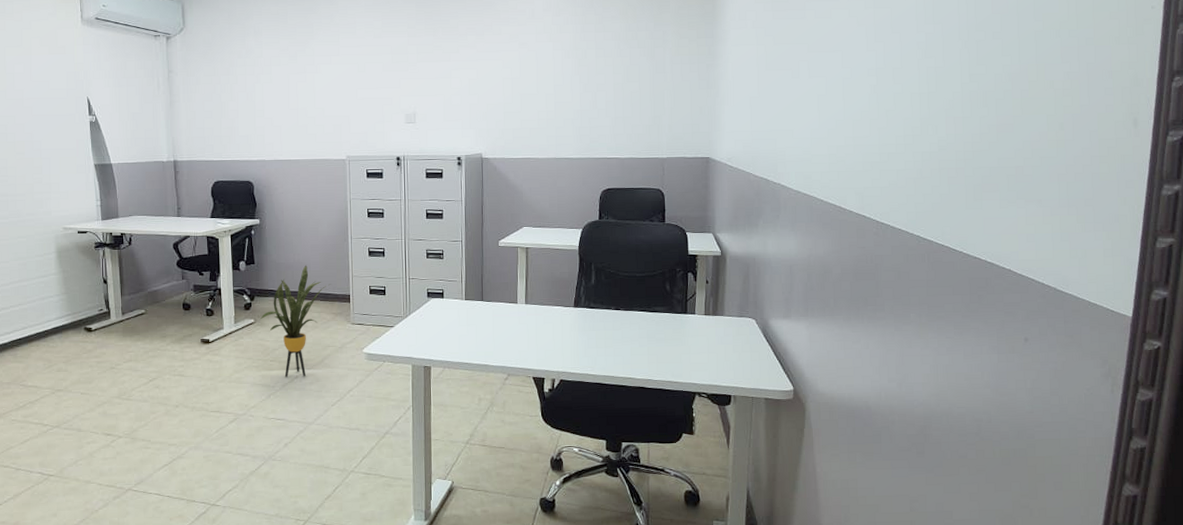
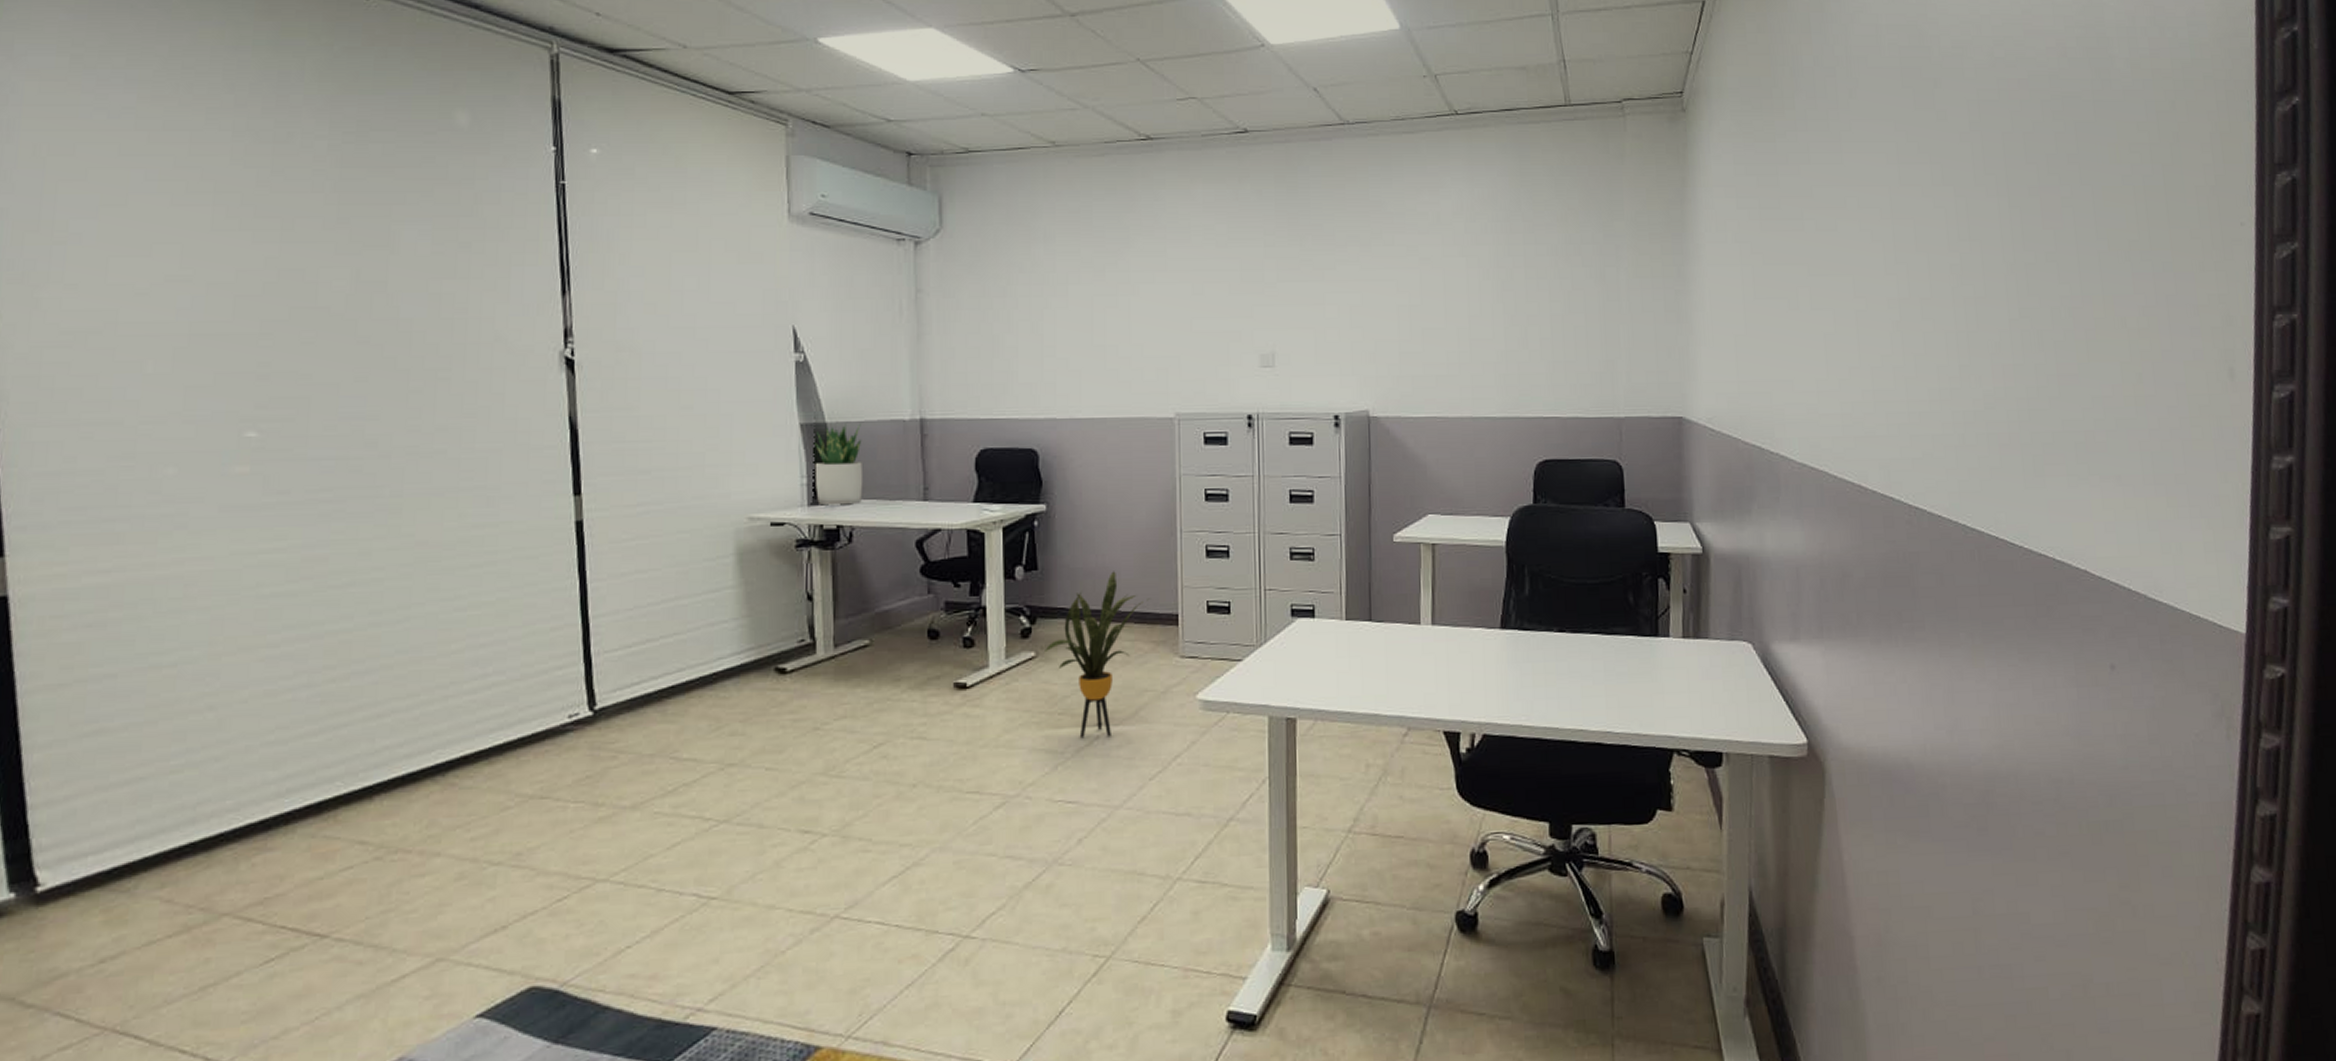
planter: none [105,164,138,220] -> present [814,423,864,506]

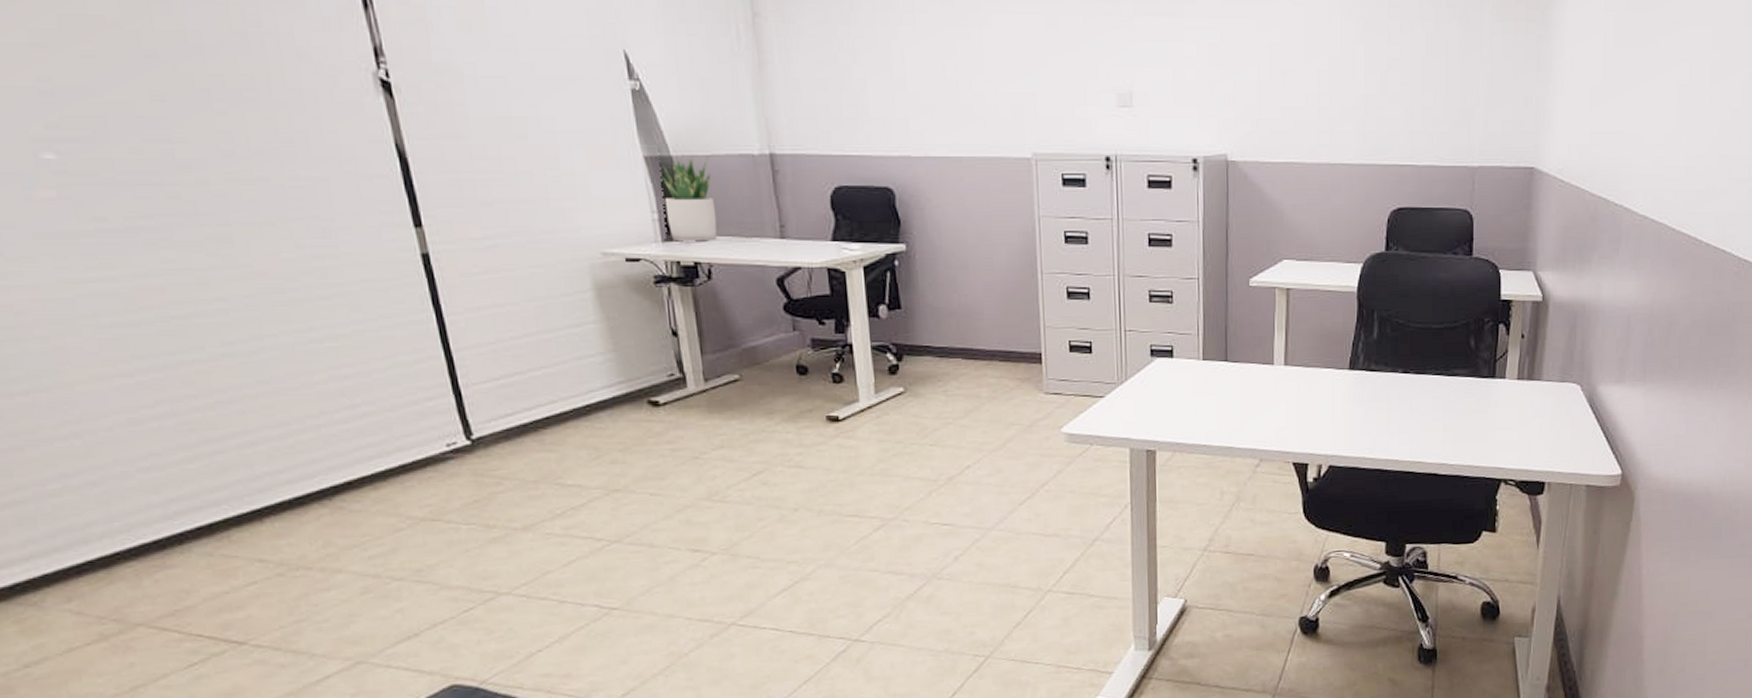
house plant: present [1043,571,1150,739] -> none [911,311,1013,468]

